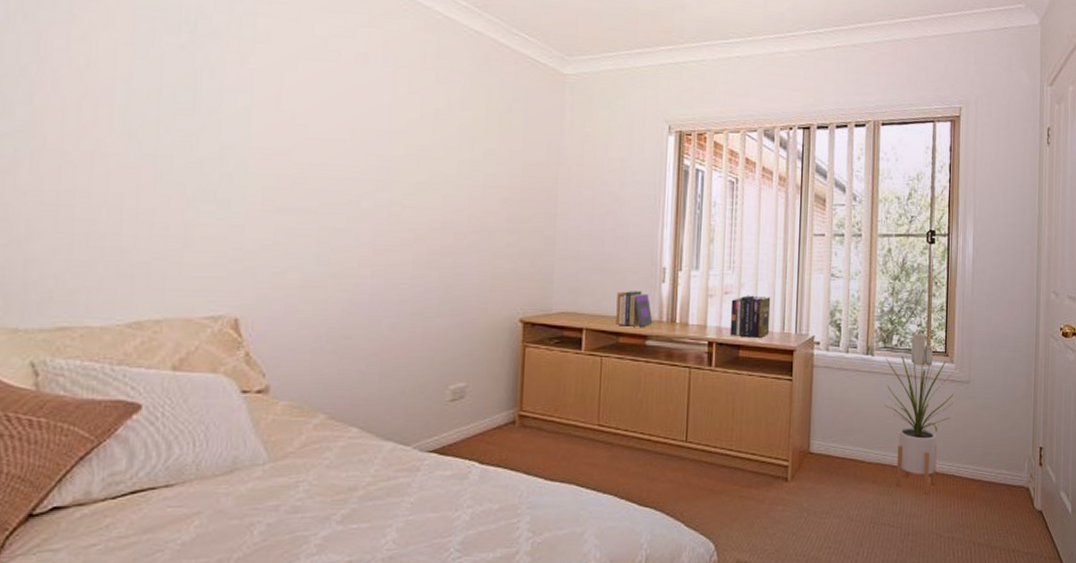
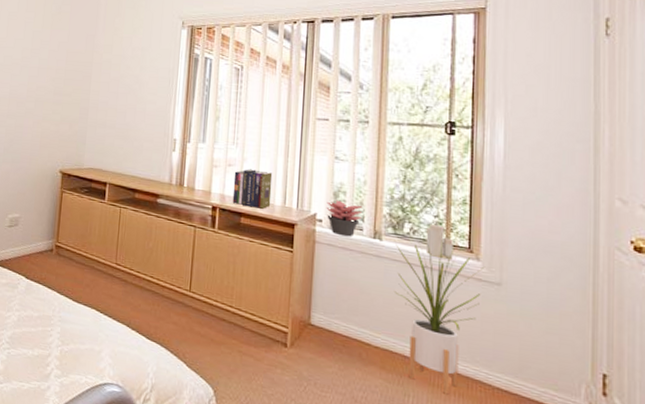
books: present [616,291,653,328] -> none [133,155,164,188]
succulent plant: none [823,319,856,356] -> present [326,200,362,237]

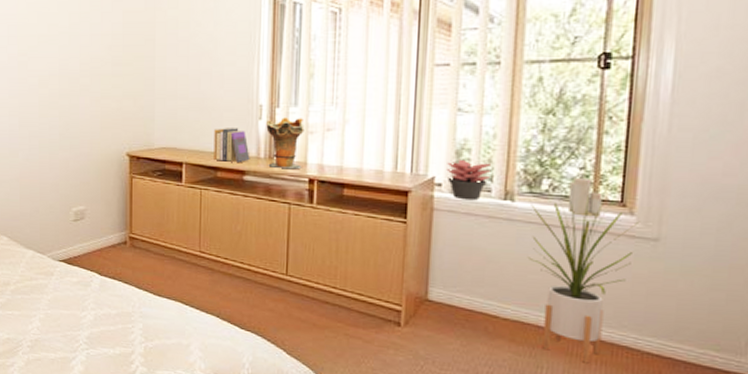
books: none [133,155,164,188] -> present [214,128,250,163]
decorative vase: none [178,151,210,197] -> present [266,117,305,170]
books: present [232,169,273,209] -> none [333,132,381,177]

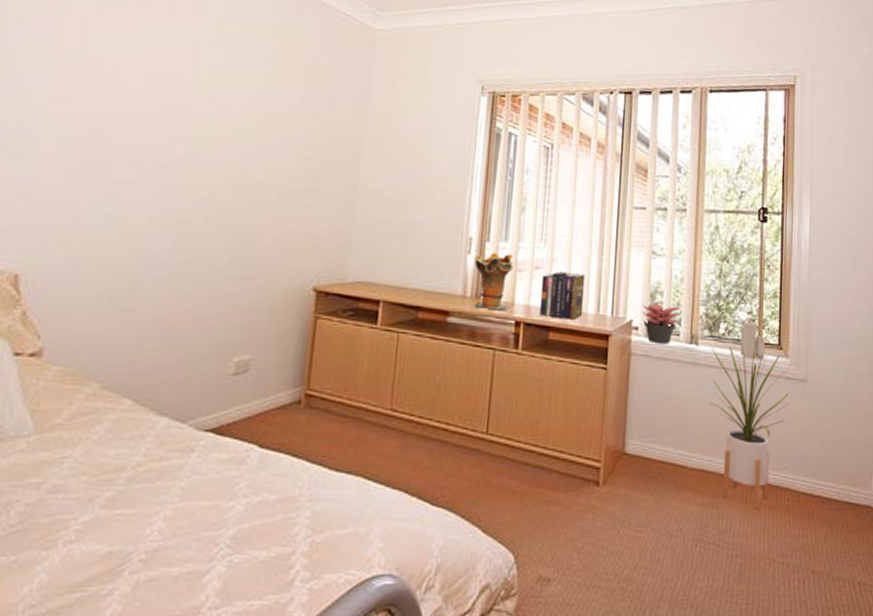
books: present [214,128,250,163] -> none [416,261,456,303]
books: none [333,132,381,177] -> present [539,271,586,320]

